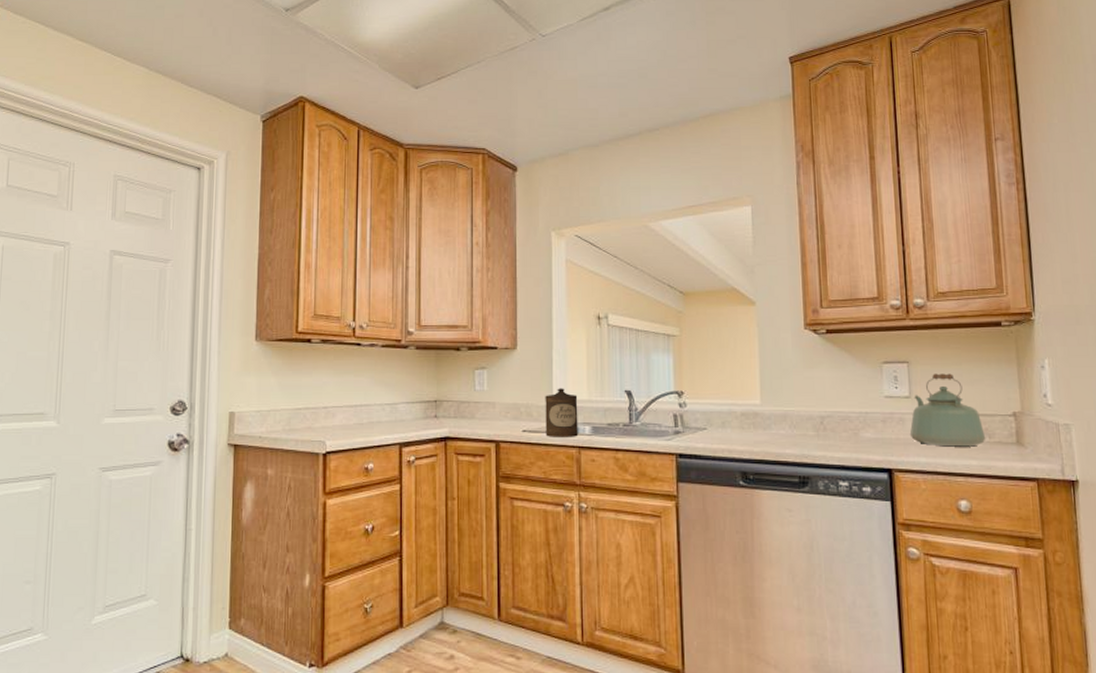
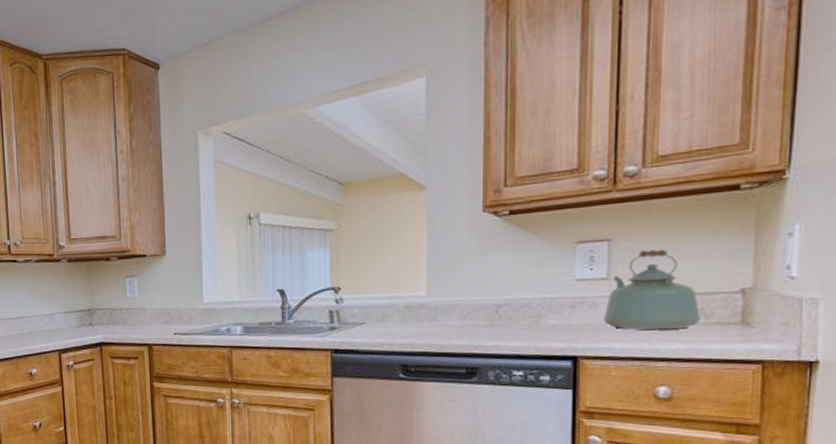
canister: present [545,388,578,438] -> none [195,291,230,340]

